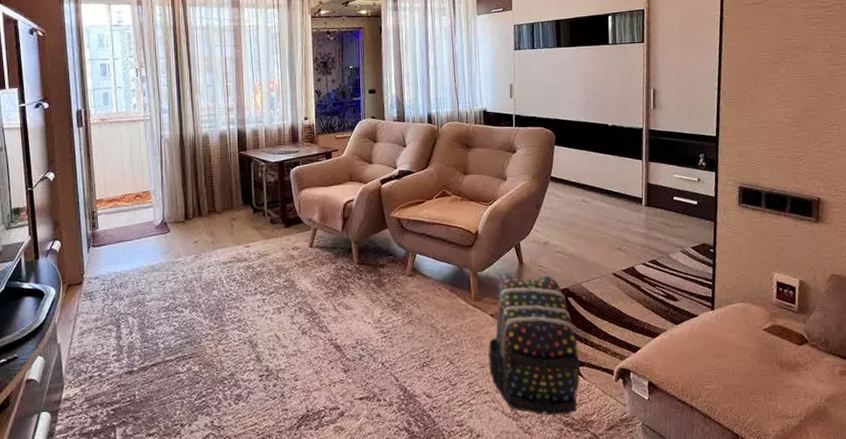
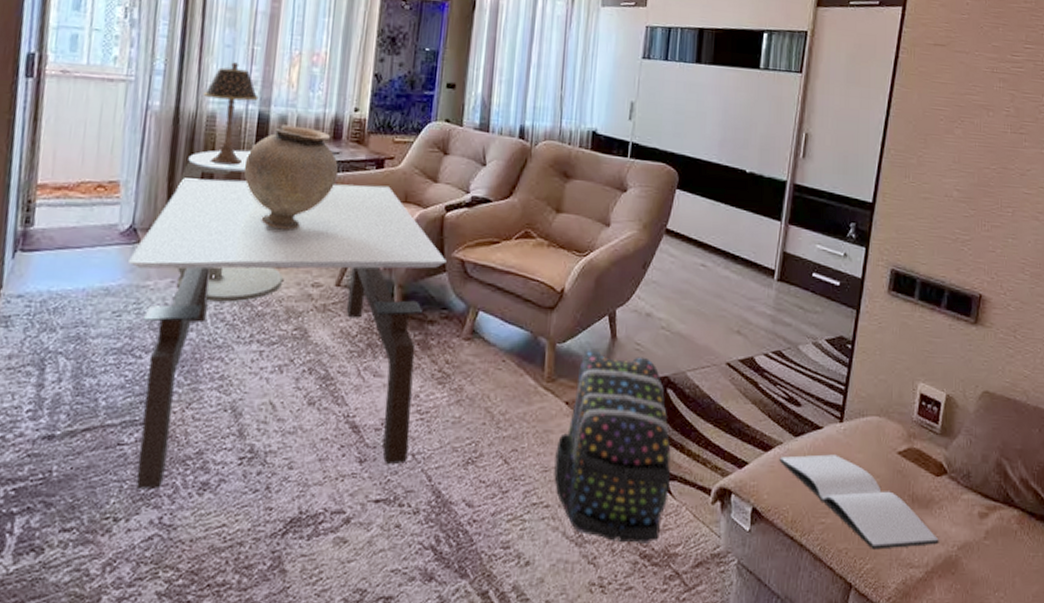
coffee table: none [163,171,387,404] -> present [127,178,447,490]
side table: none [189,158,271,268] -> present [176,150,283,303]
table lamp: none [197,96,236,171] -> present [203,62,259,165]
vase: none [233,136,300,212] -> present [243,124,339,230]
book: none [665,335,808,407] -> present [779,454,939,550]

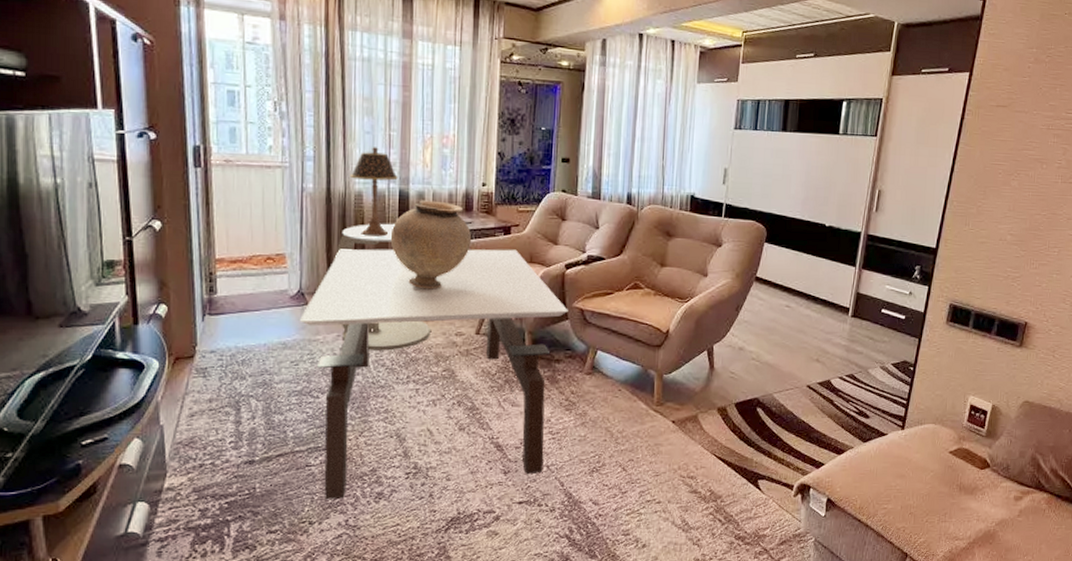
backpack: present [554,350,671,543] -> none [664,379,760,529]
book: present [779,454,939,550] -> none [850,455,981,527]

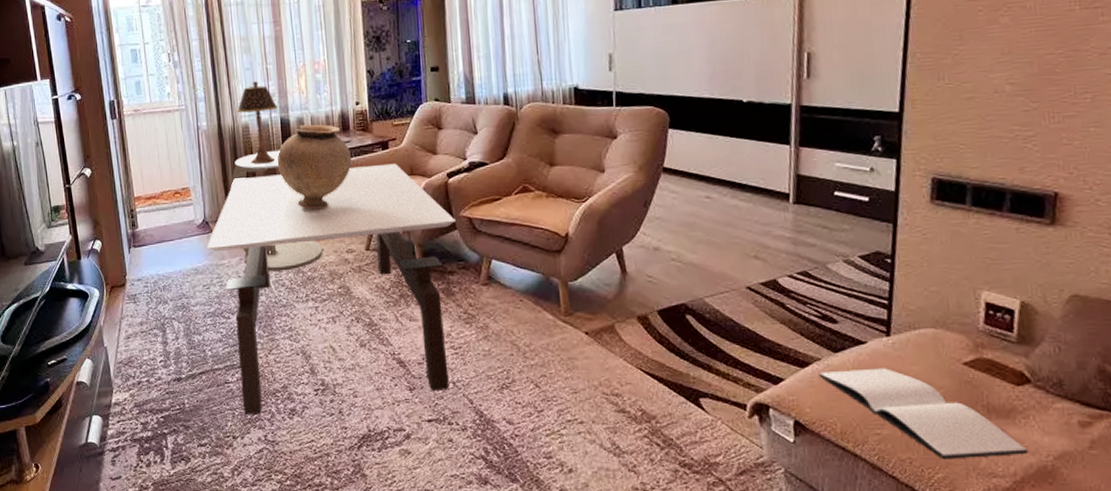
book: none [850,455,981,527] -> present [819,368,1028,459]

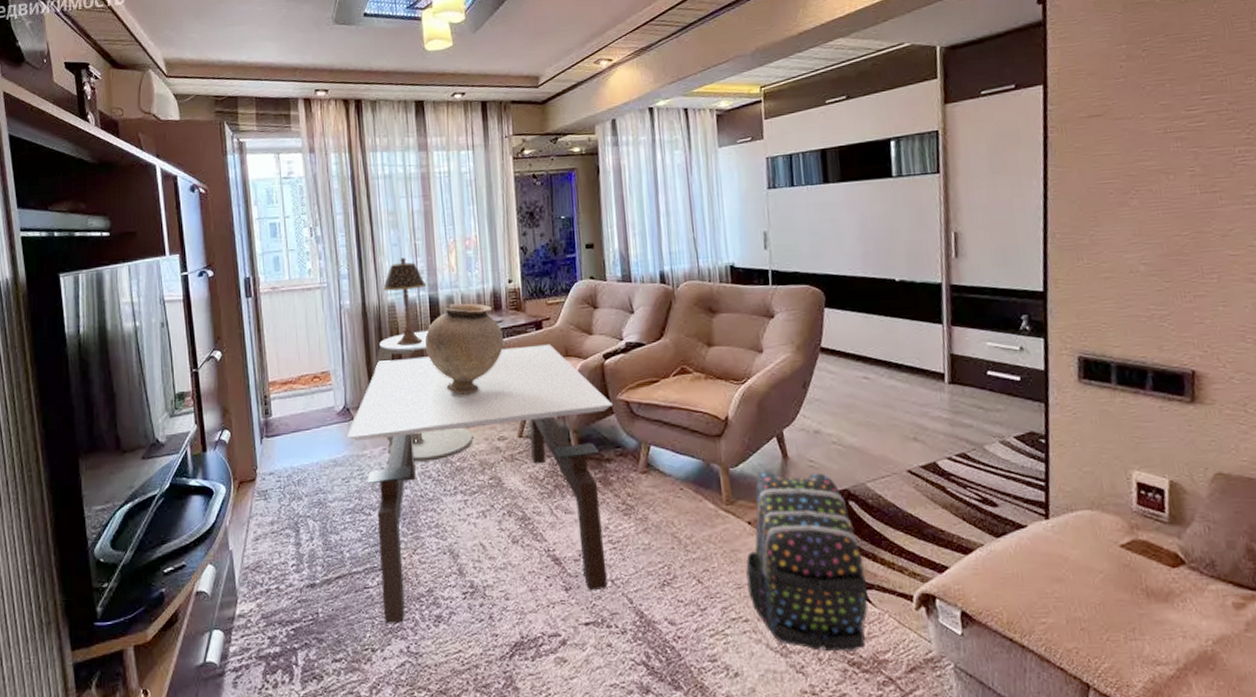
backpack: none [582,285,702,454] -> present [746,471,868,652]
book: present [819,368,1028,459] -> none [982,552,1188,648]

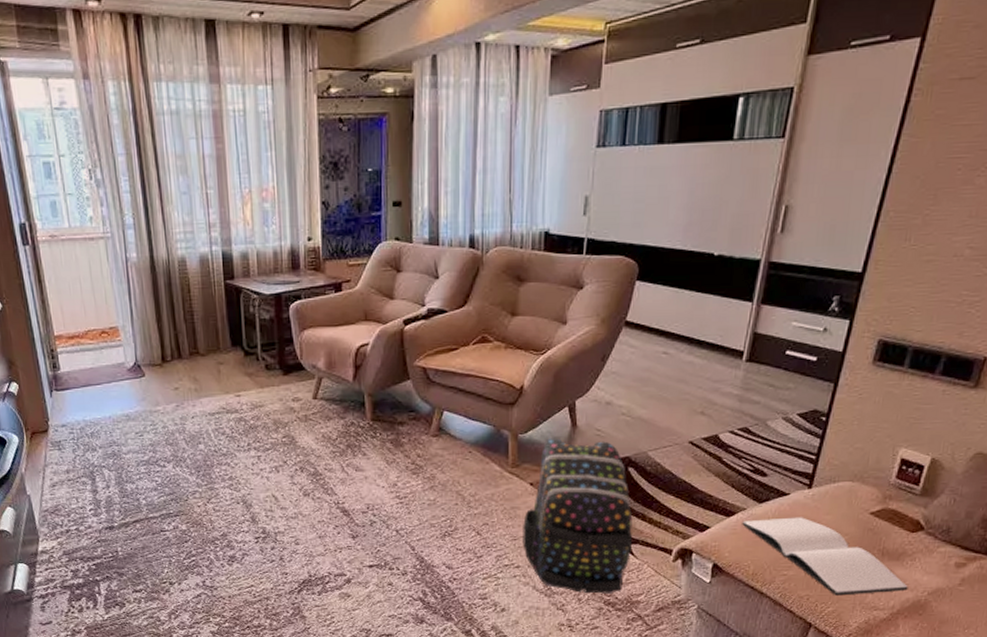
coffee table: present [346,344,613,625] -> none [138,307,409,563]
side table: present [374,330,473,462] -> none [165,288,267,419]
table lamp: present [382,257,427,346] -> none [171,208,220,303]
vase: present [424,303,505,395] -> none [217,261,302,355]
book: none [982,552,1188,648] -> present [742,517,908,596]

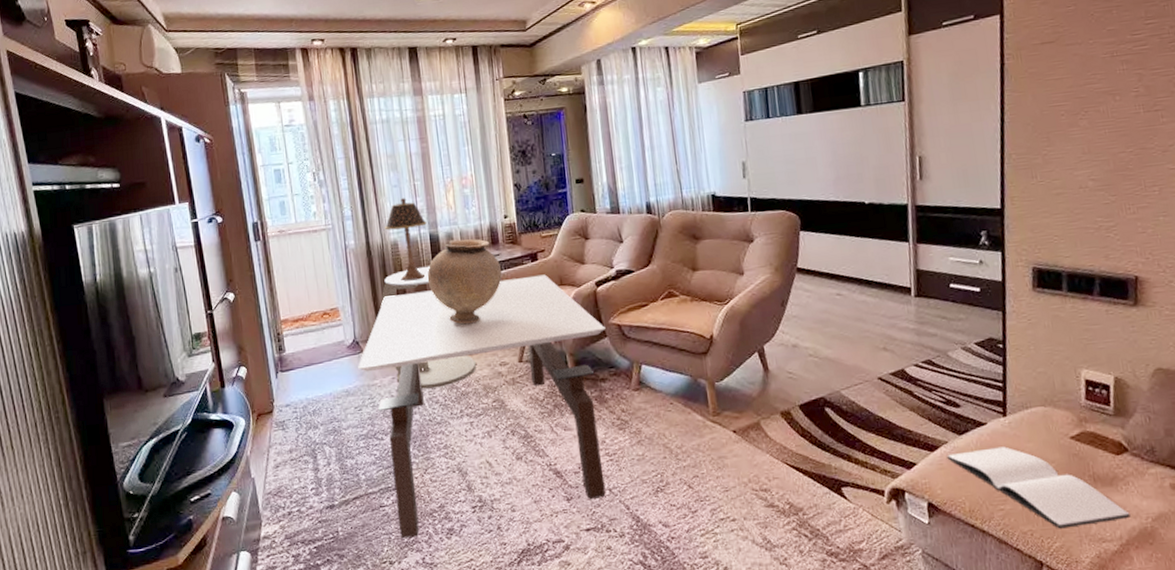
coffee table: none [138,307,409,563] -> present [357,274,606,539]
side table: none [165,288,267,419] -> present [380,266,476,389]
table lamp: none [171,208,220,303] -> present [384,198,427,282]
vase: none [217,261,302,355] -> present [427,239,502,325]
backpack: present [523,438,633,594] -> none [732,383,844,545]

